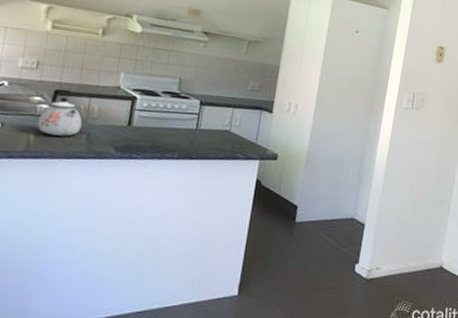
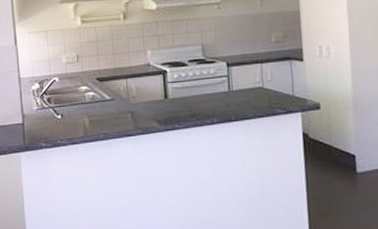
kettle: present [37,88,83,137] -> none [88,75,125,119]

